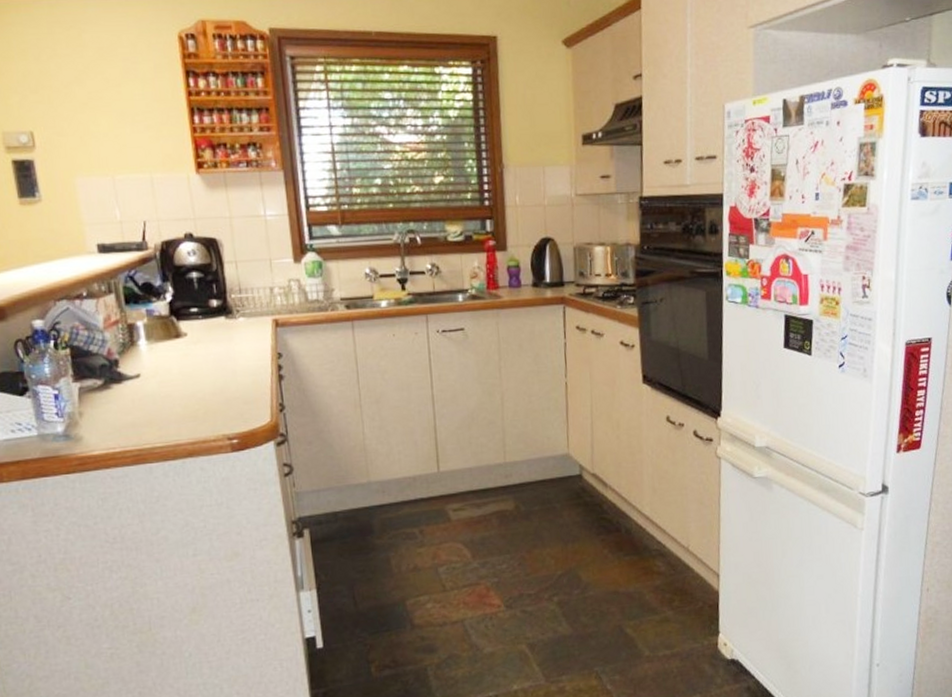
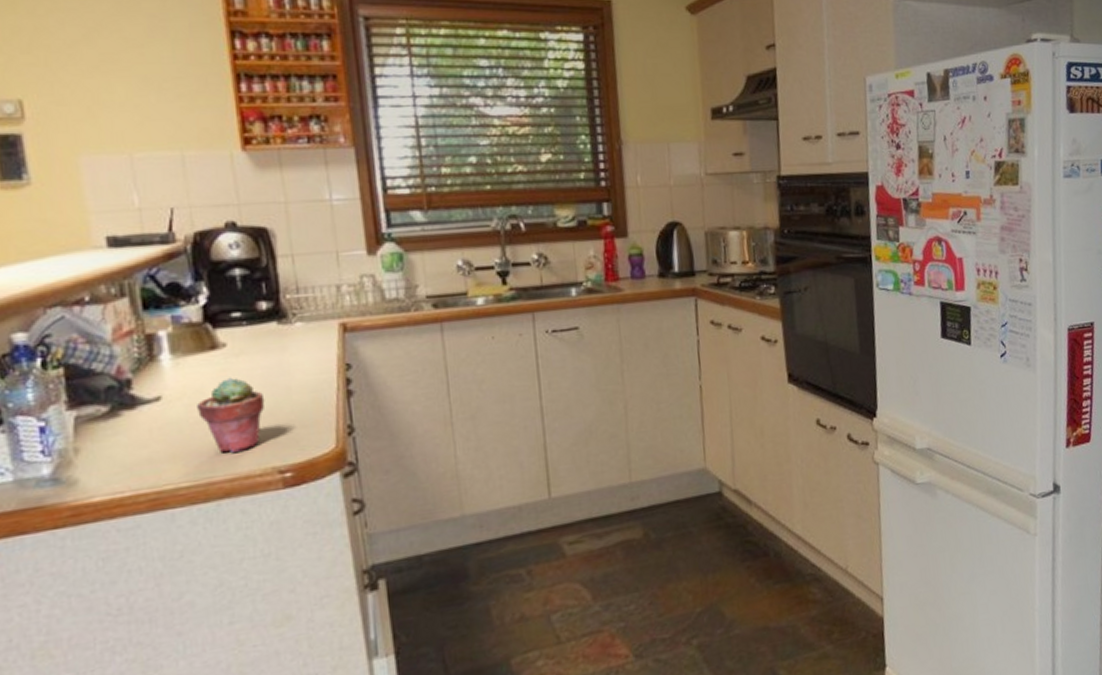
potted succulent: none [165,361,217,422] -> present [195,377,266,453]

